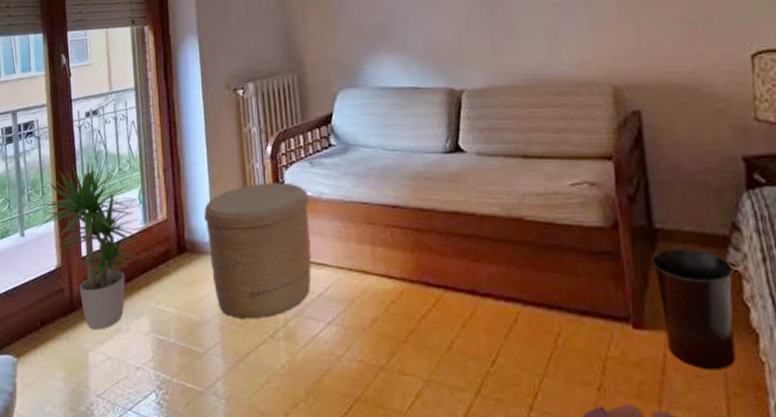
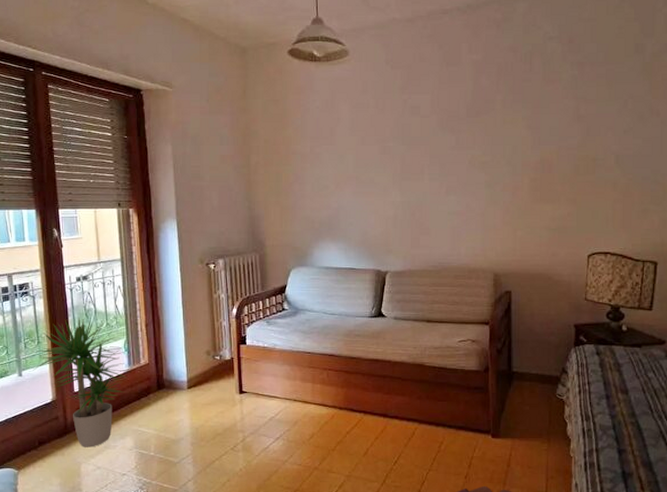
basket: present [204,182,312,319] -> none [180,336,265,437]
waste bin: present [652,248,736,369] -> none [509,385,560,462]

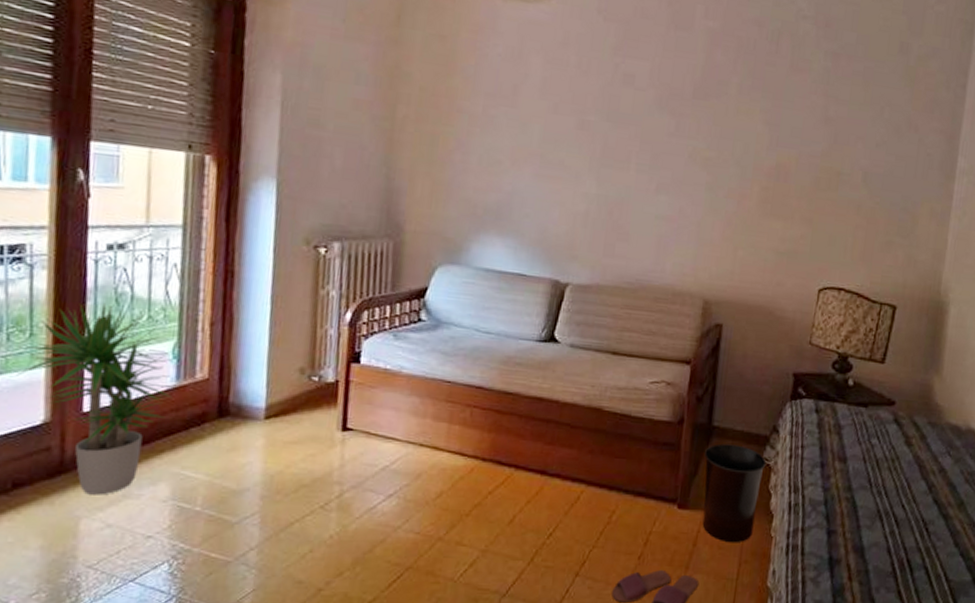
waste bin: none [509,385,560,462] -> present [702,443,767,542]

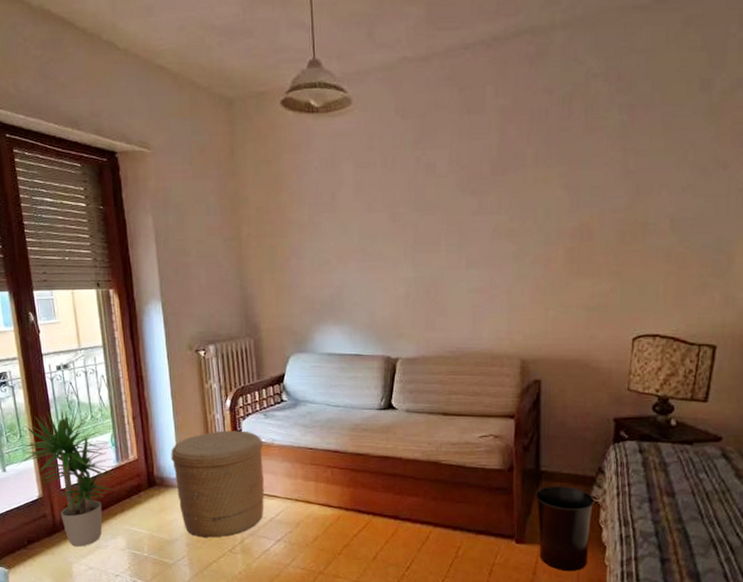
basket: none [257,350,387,489] -> present [171,430,264,538]

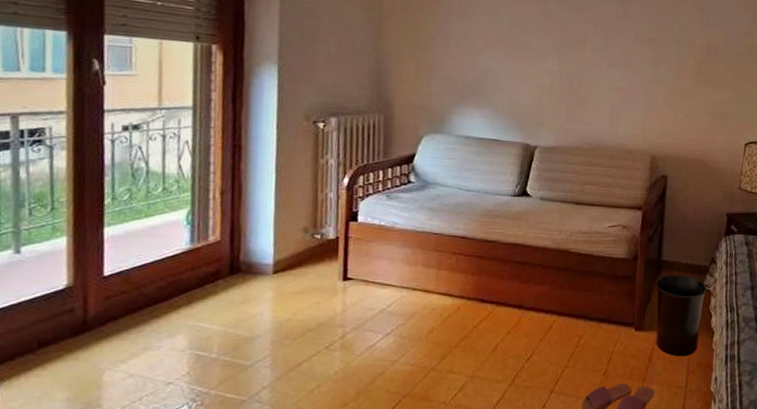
potted plant: present [14,409,116,547] -> none [39,177,189,349]
basket: present [171,430,264,538] -> none [265,211,381,333]

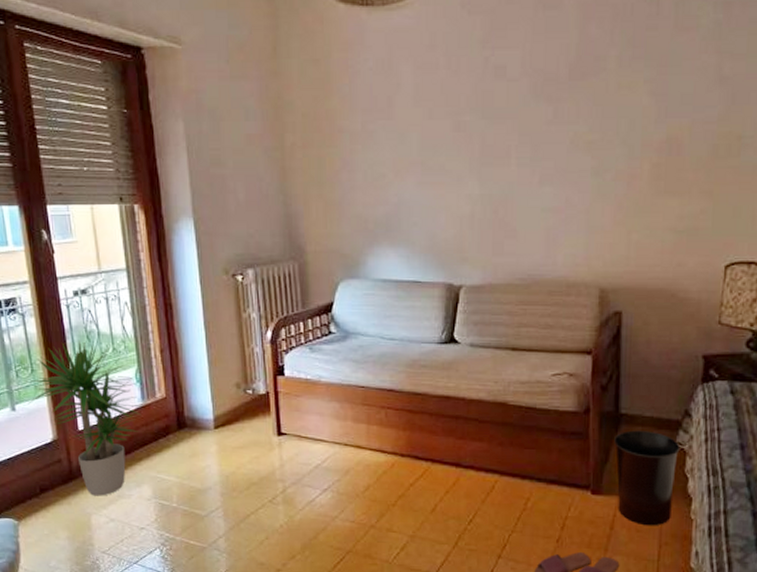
potted plant: none [39,177,189,349] -> present [25,340,141,496]

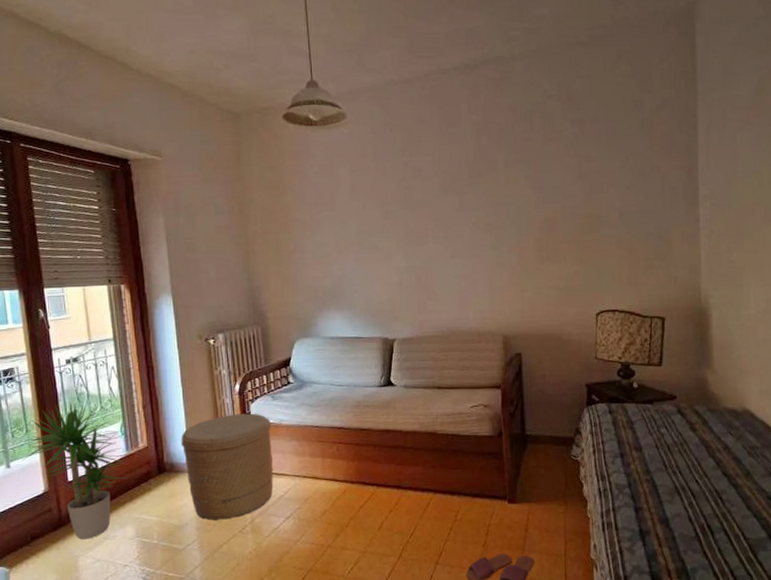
basket: none [203,366,309,487] -> present [181,413,274,520]
waste bin: present [614,430,680,525] -> none [523,447,575,526]

